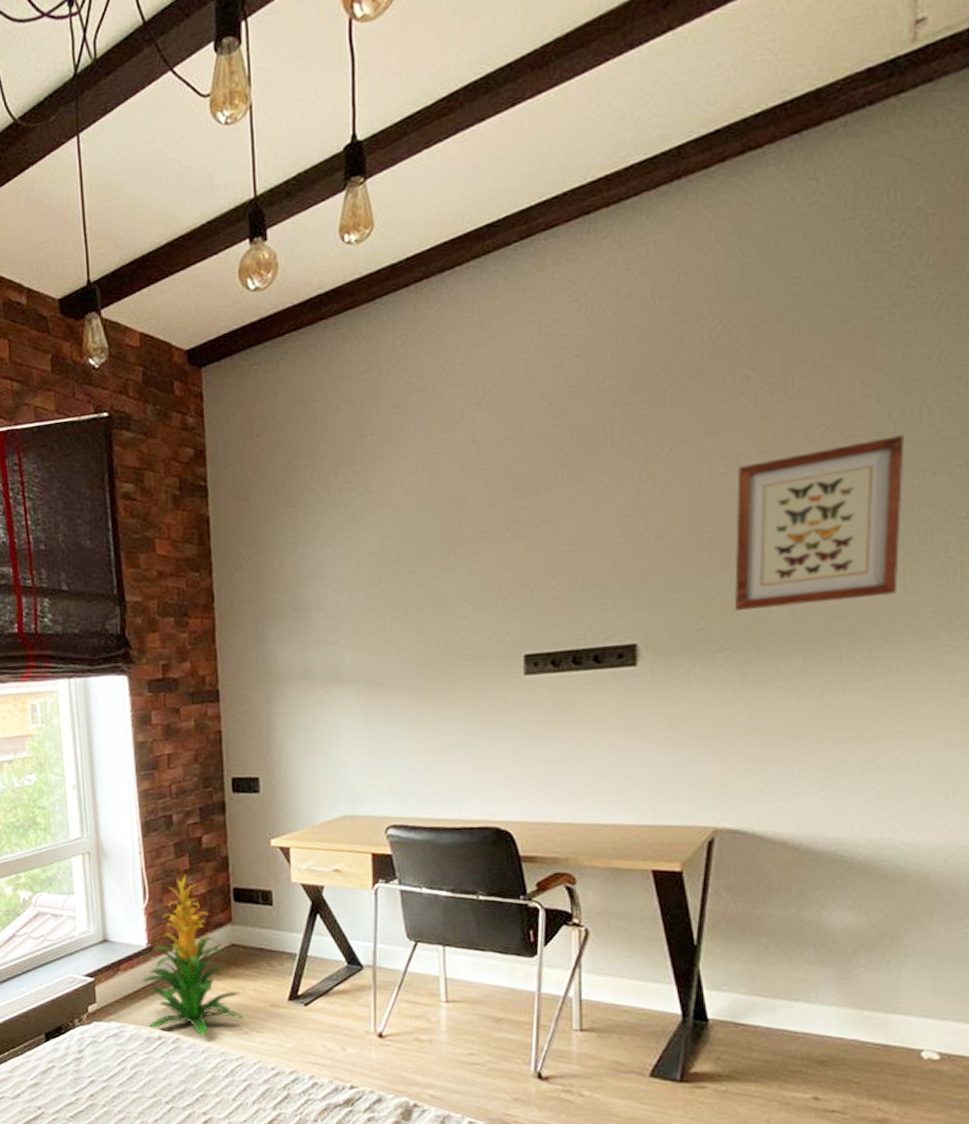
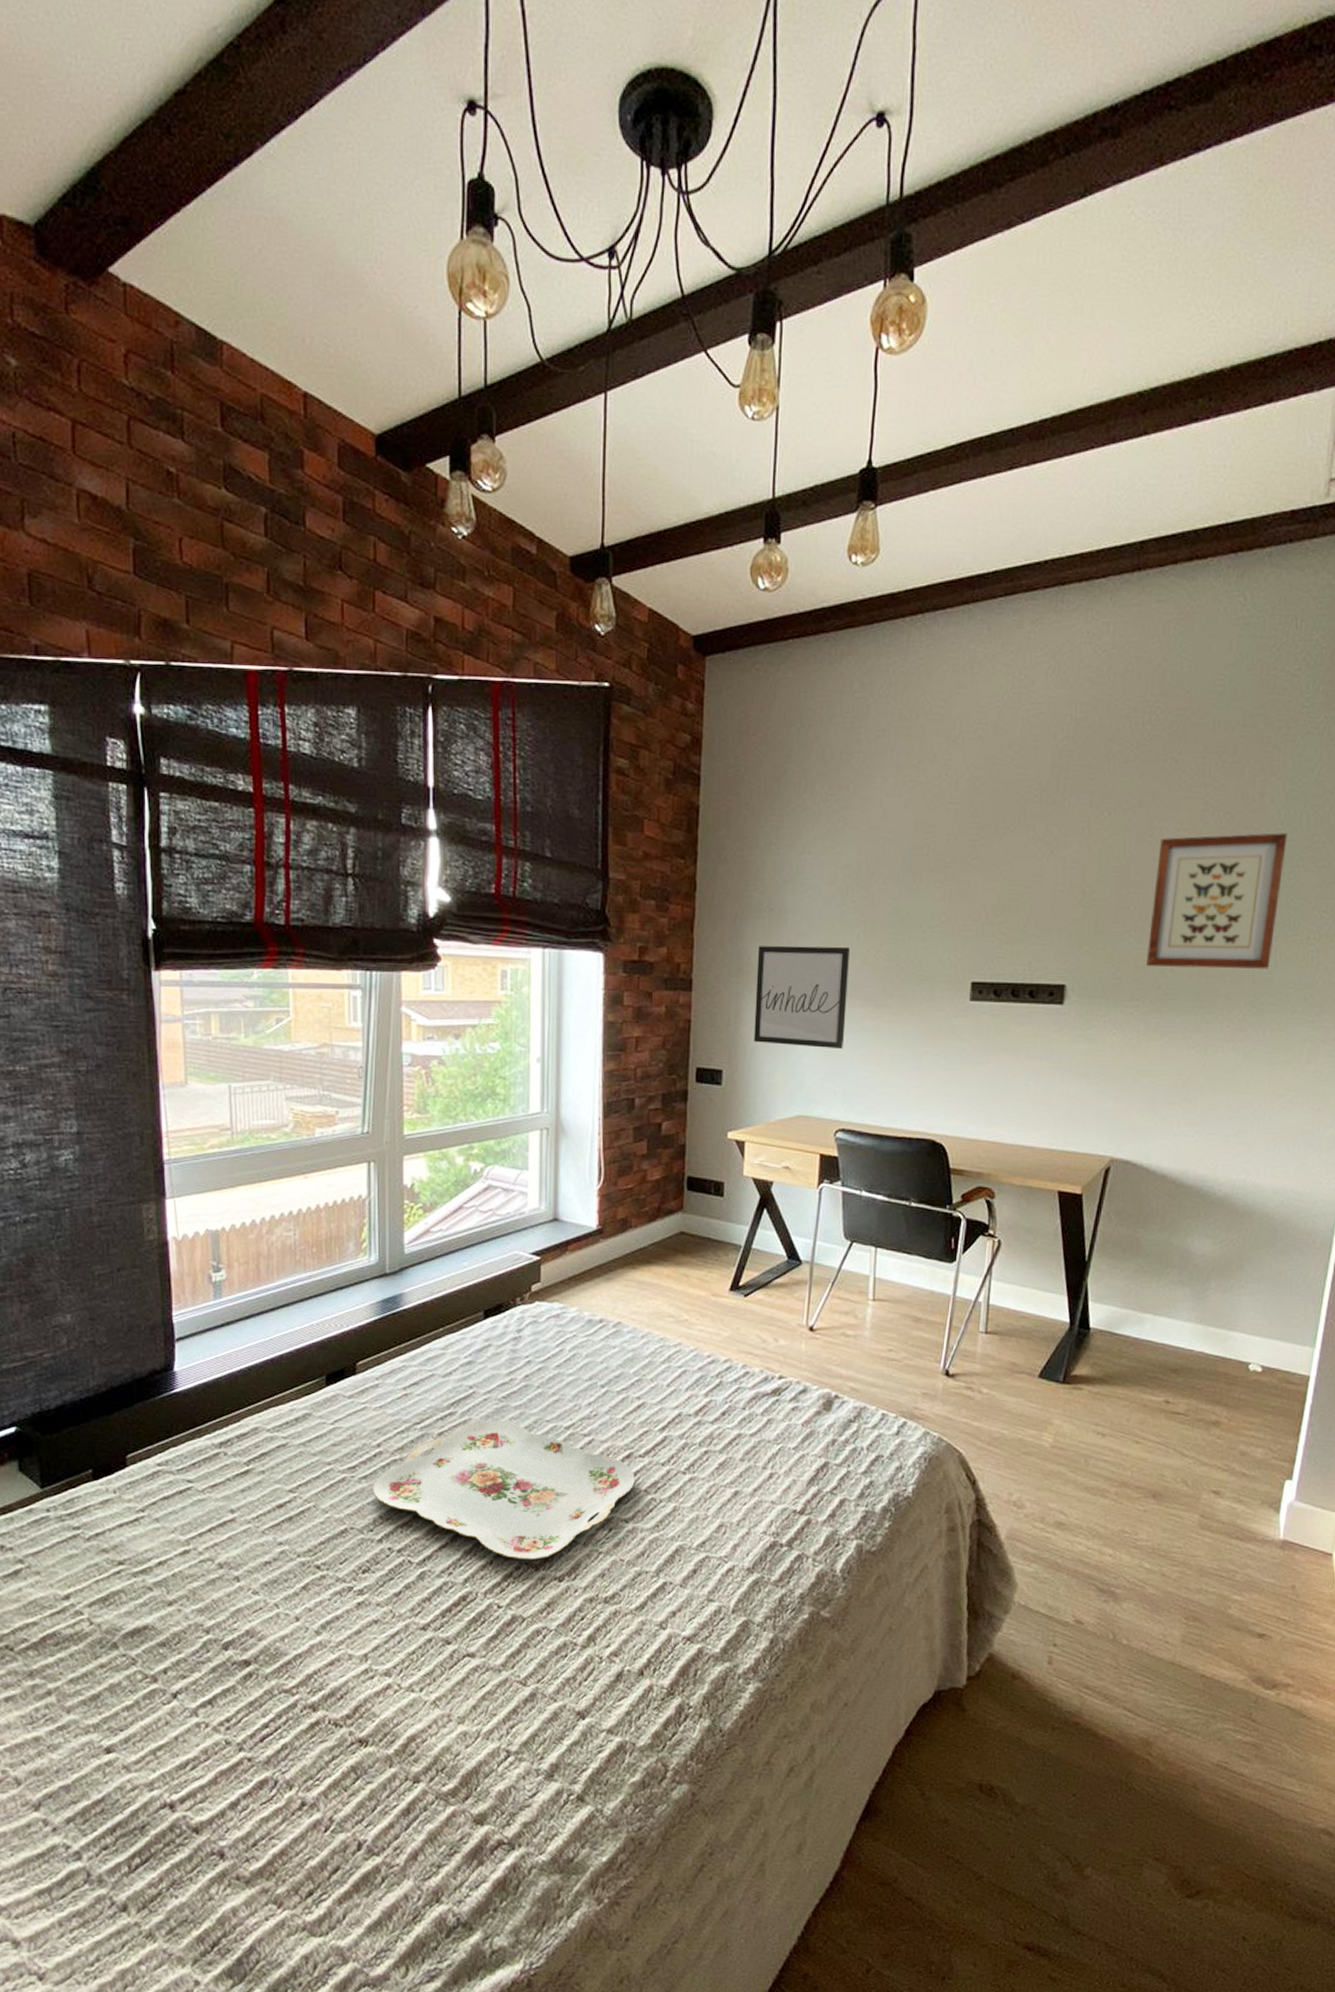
indoor plant: present [141,875,245,1036] -> none [588,1159,687,1321]
wall art: none [284,636,387,746] -> present [753,945,850,1049]

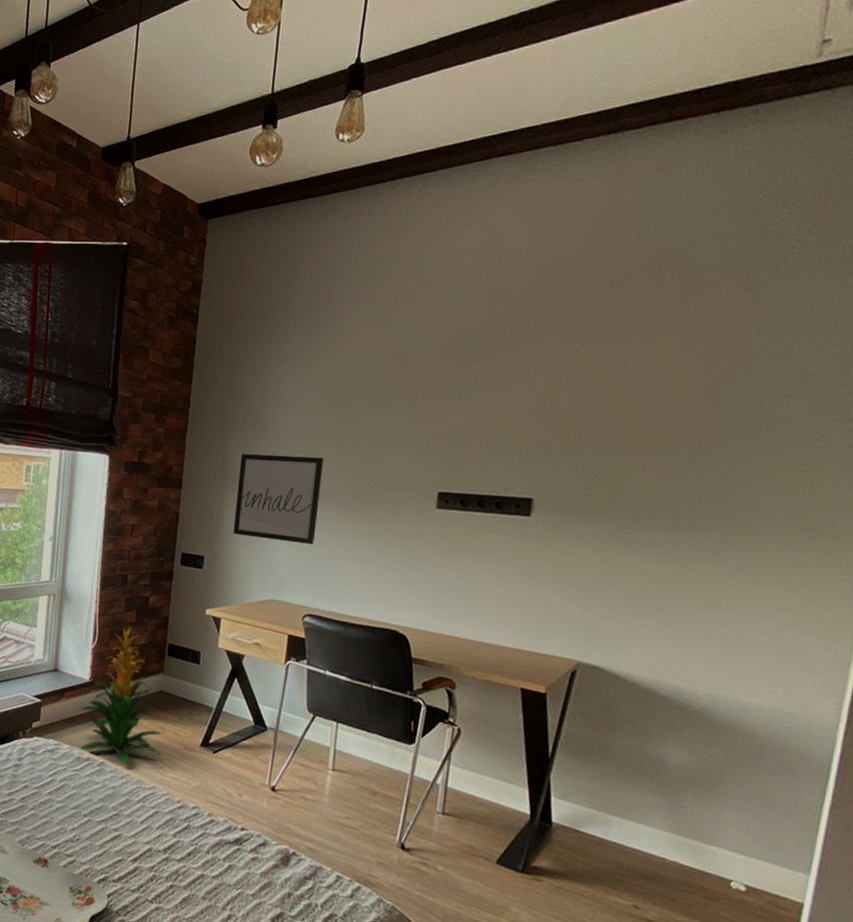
indoor plant: none [588,1159,687,1321] -> present [80,626,162,764]
wall art: present [1146,833,1288,970] -> none [618,364,776,493]

